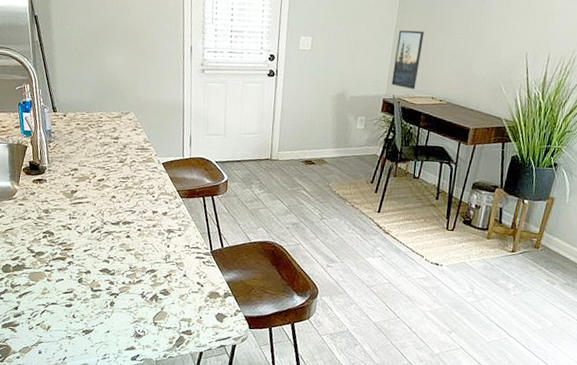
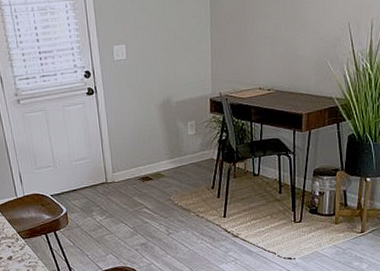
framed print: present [391,30,424,90] -> none [214,18,242,84]

